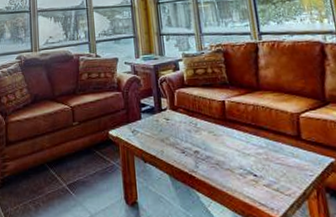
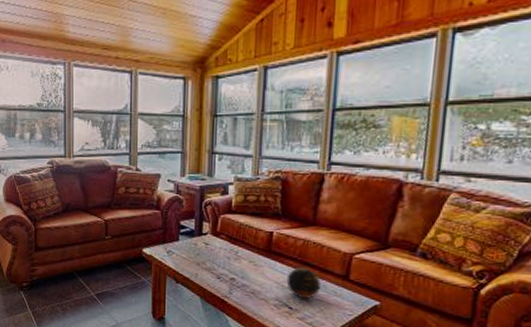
decorative orb: none [245,131,279,165] -> present [286,266,321,299]

